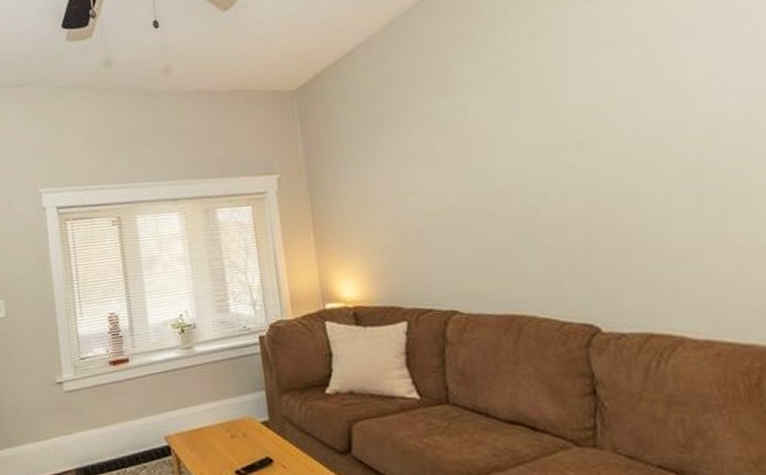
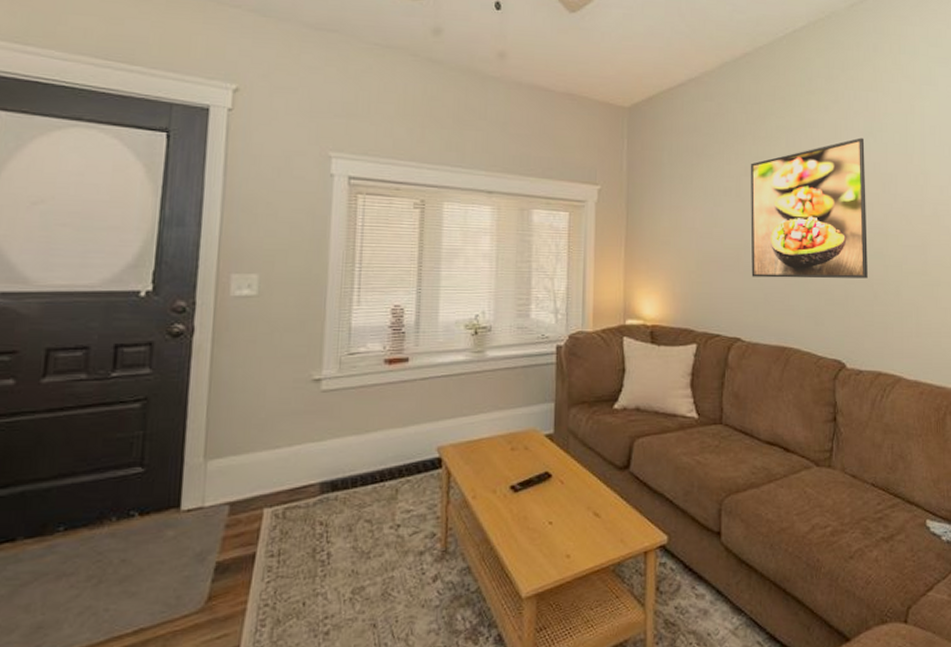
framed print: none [442,60,617,243] -> present [750,137,868,279]

